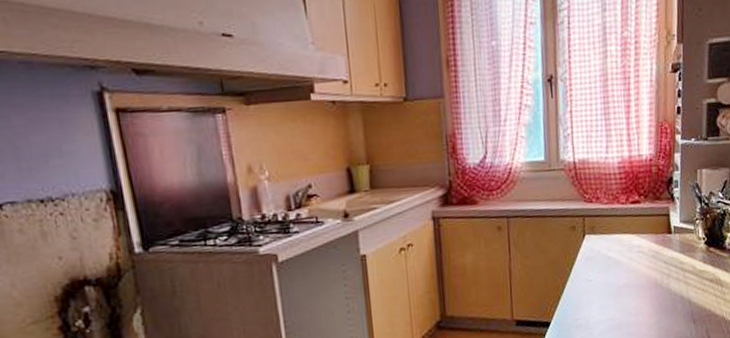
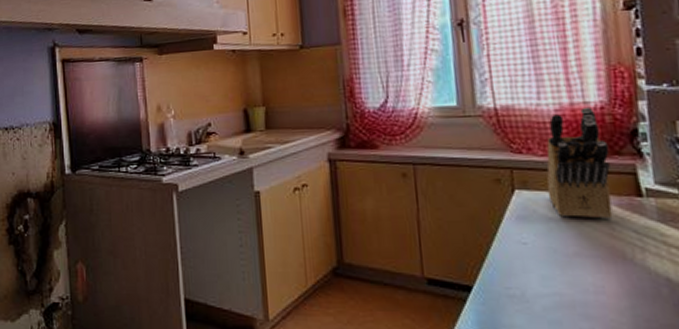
knife block: none [608,159,653,256] -> present [546,106,613,219]

